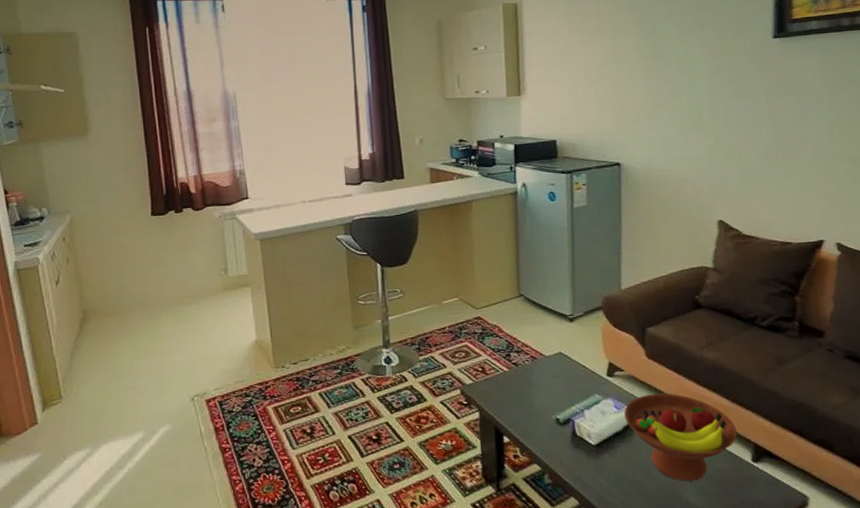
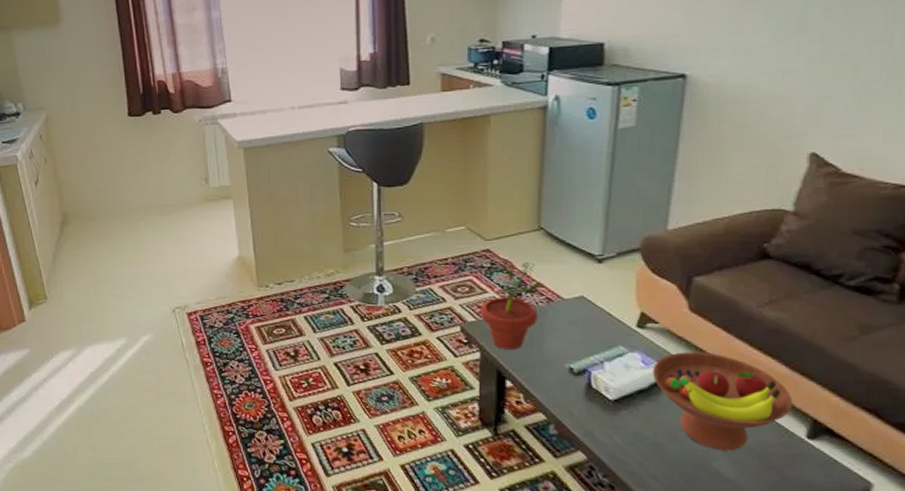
potted plant: none [476,324,529,407] -> present [481,259,545,350]

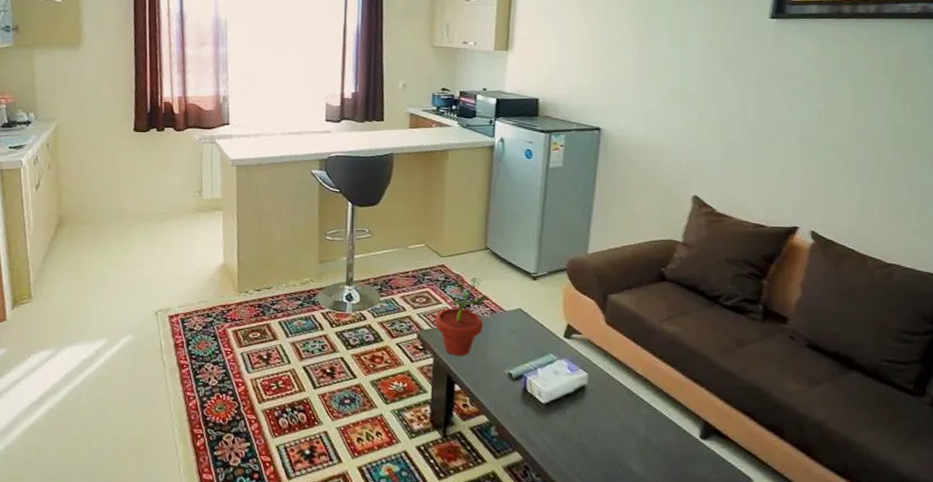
fruit bowl: present [653,352,793,451] -> none [577,360,689,451]

